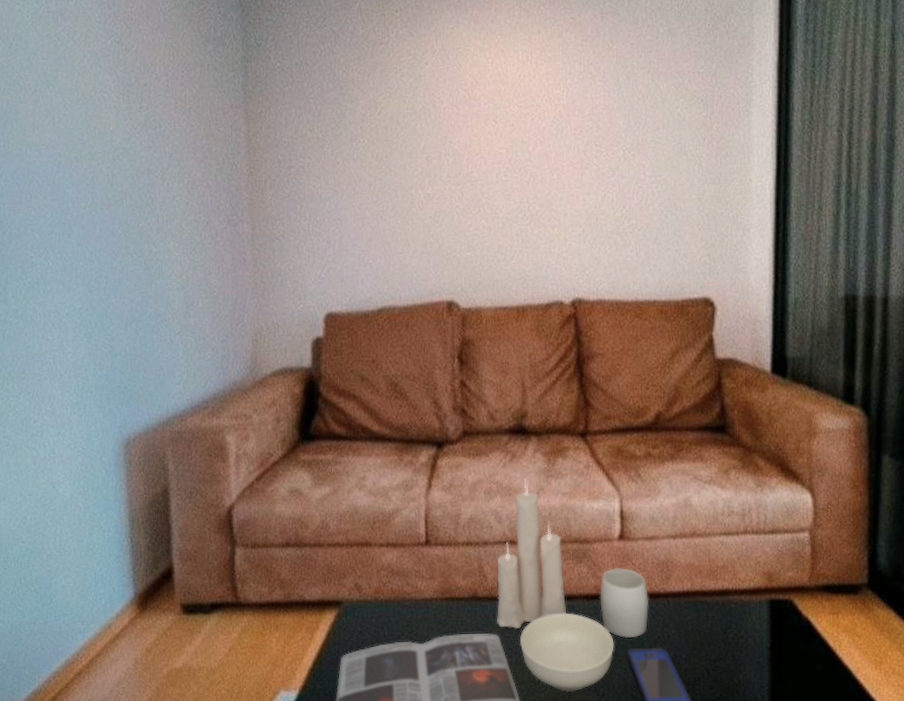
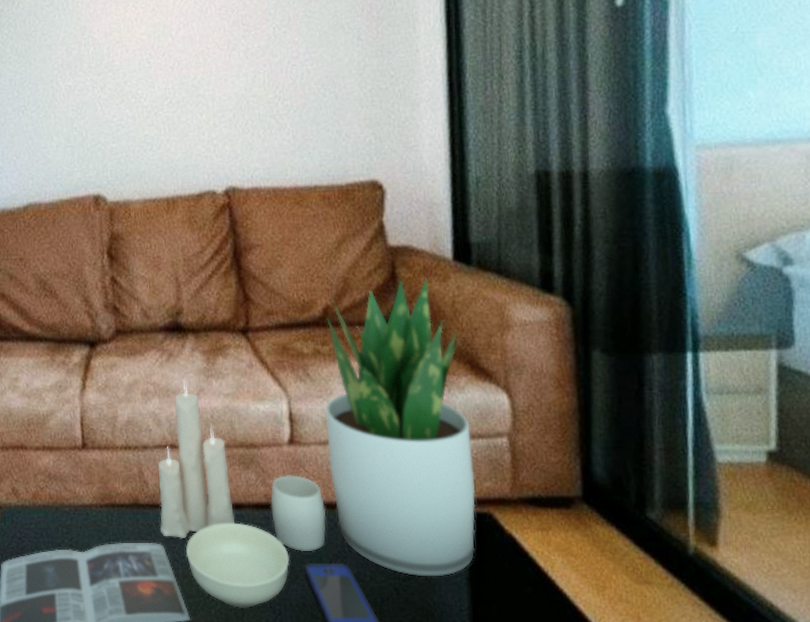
planter: none [653,388,780,658] -> present [326,278,476,577]

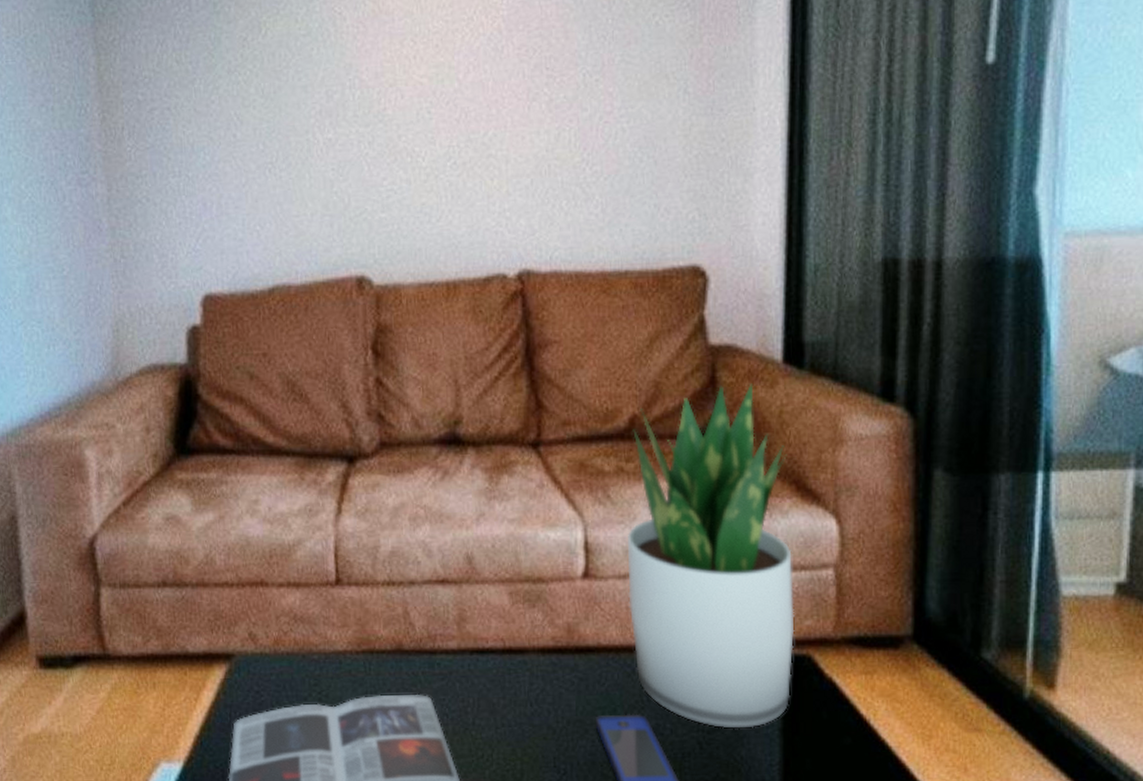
candle: present [158,378,235,539] -> none [426,500,517,690]
bowl: present [186,522,290,608] -> none [457,670,579,768]
mug: present [270,475,327,552] -> none [558,614,624,703]

